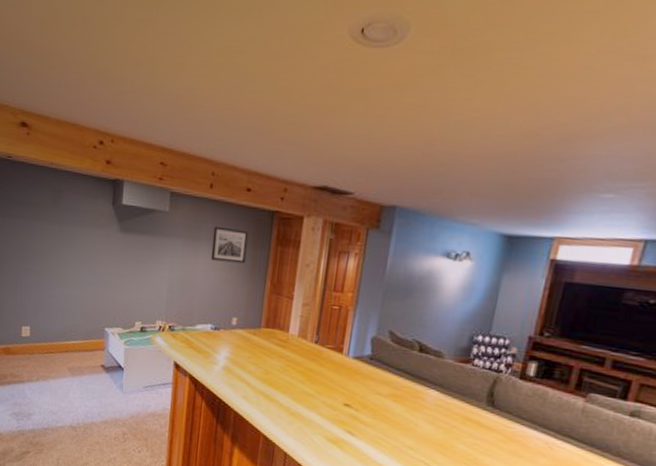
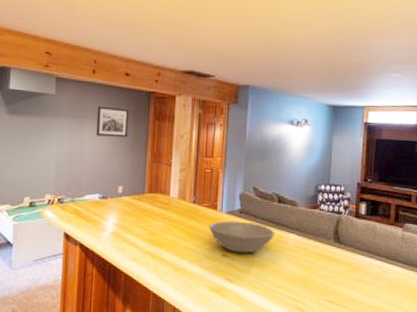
soup bowl: none [331,367,412,406] -> present [209,220,275,253]

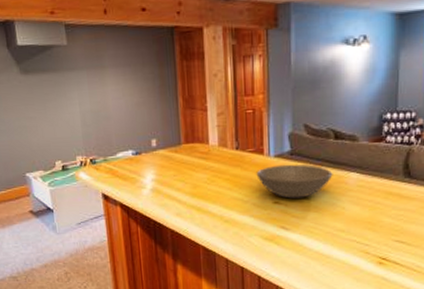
wall art: present [96,106,129,138] -> none [116,51,154,87]

